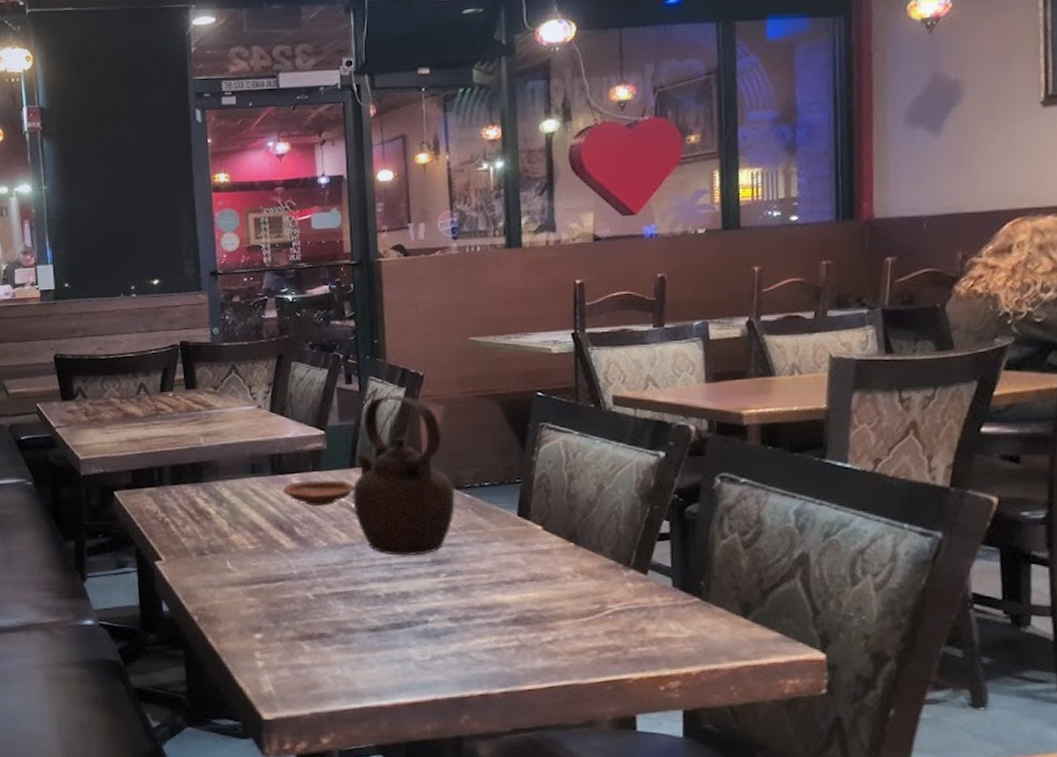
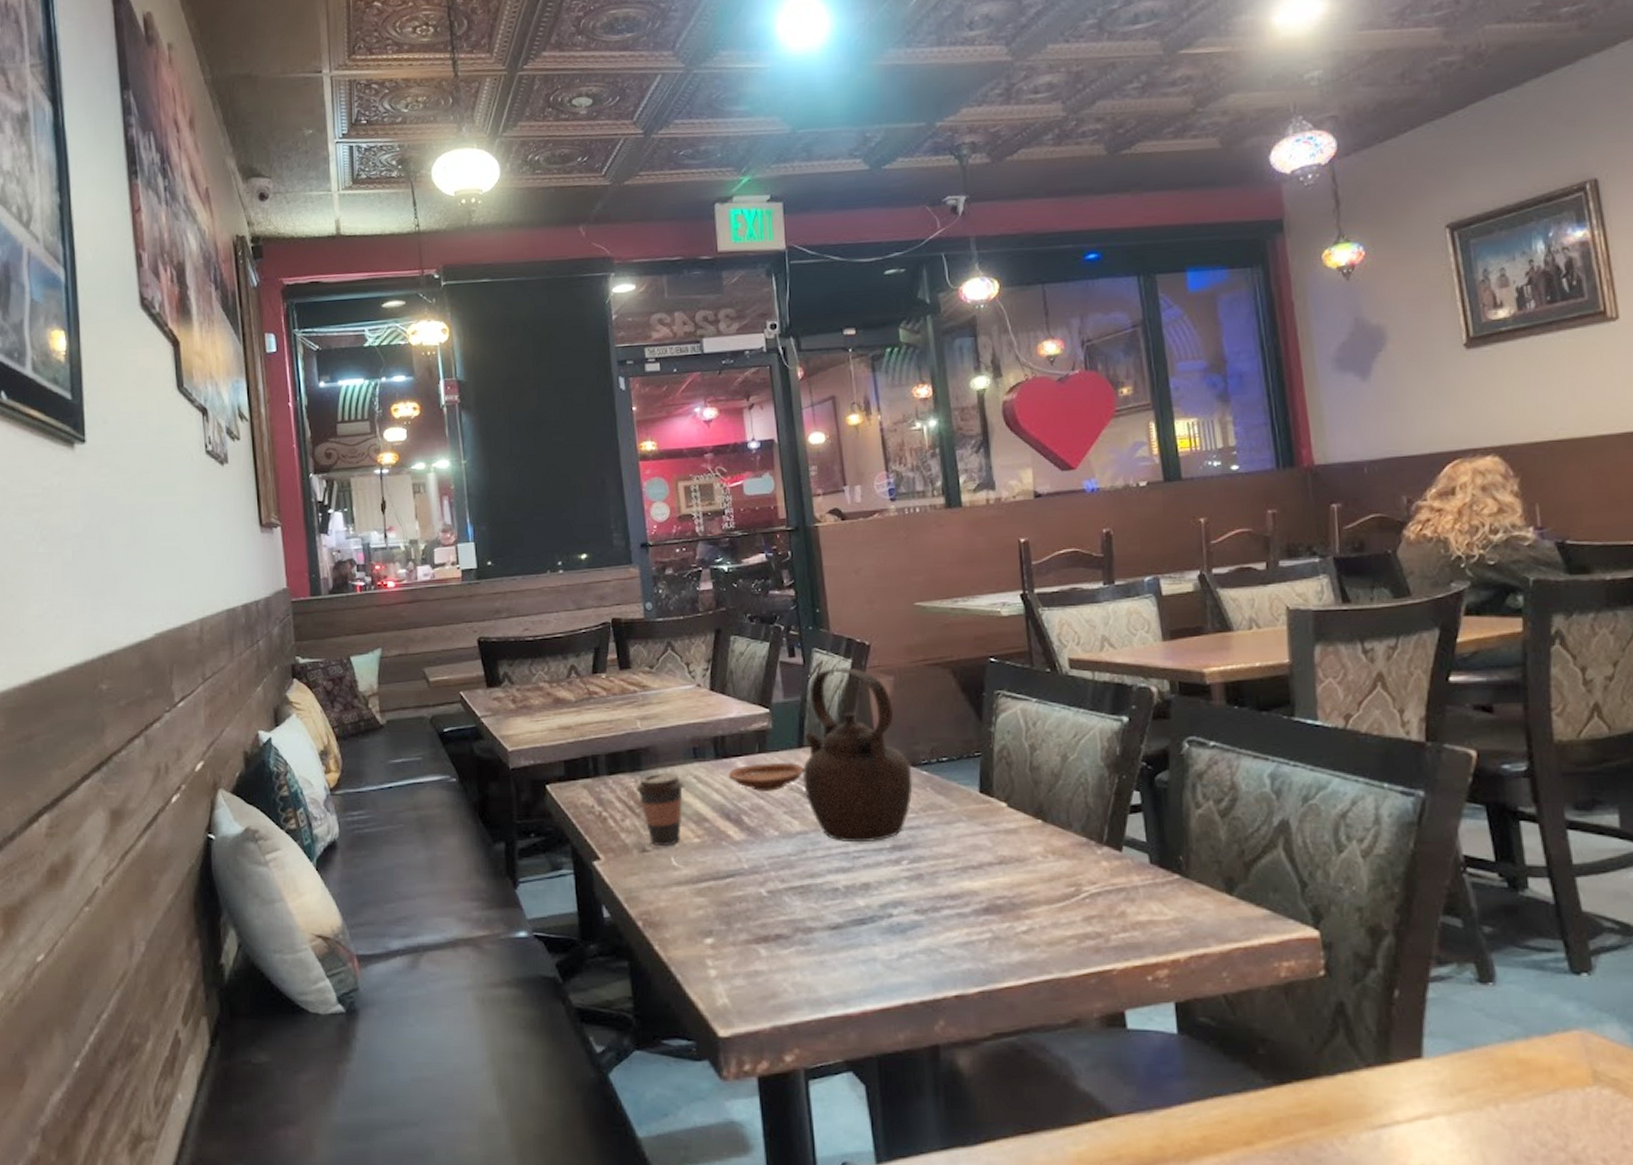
coffee cup: none [196,485,243,550] -> present [635,773,686,845]

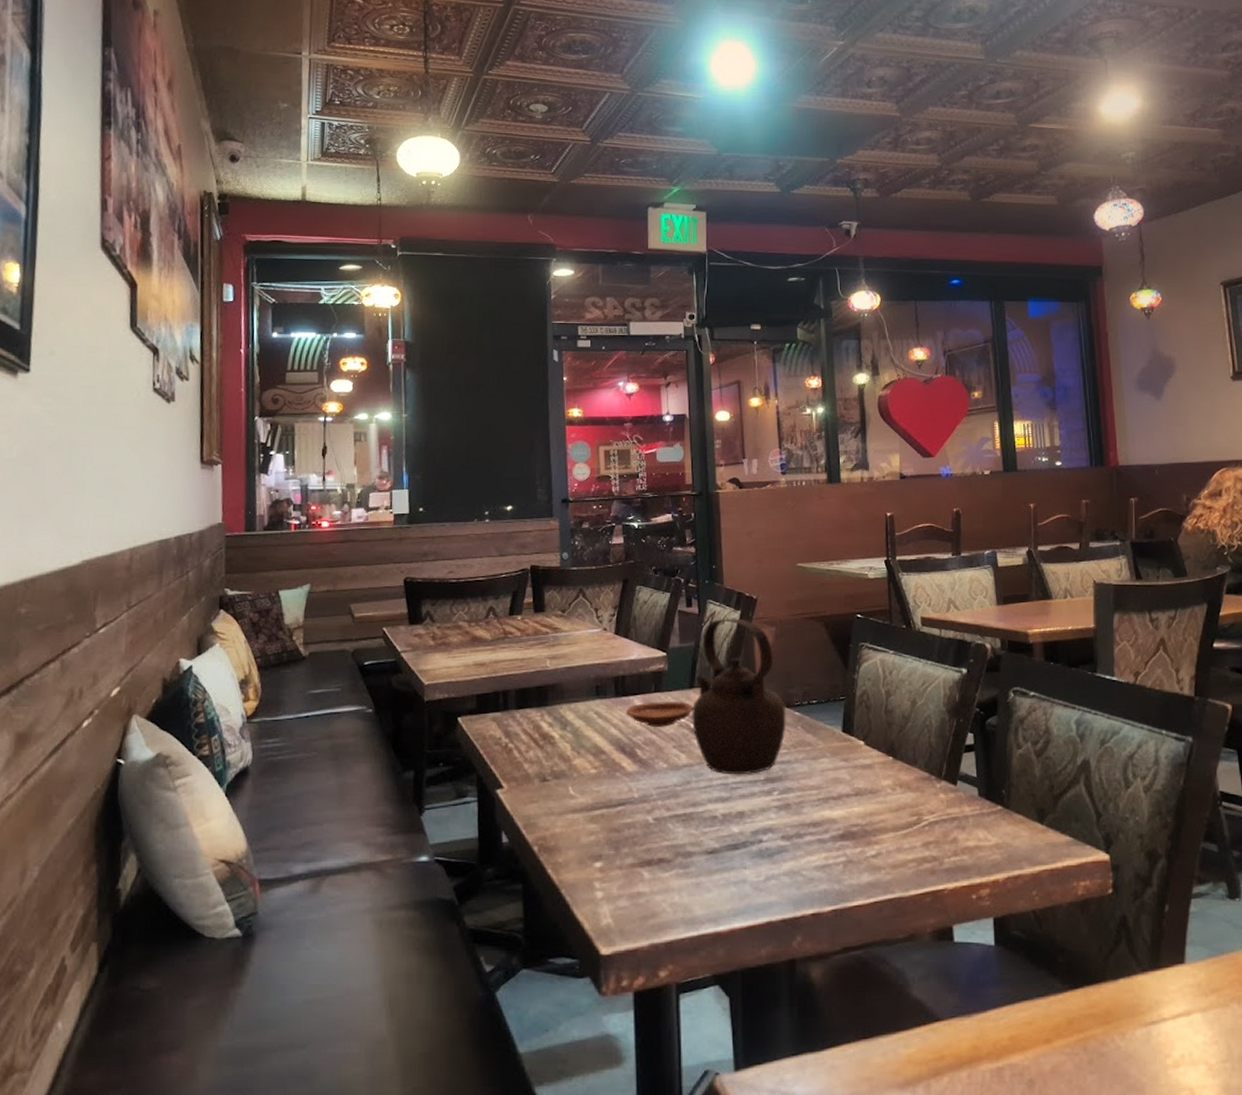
coffee cup: present [635,773,686,845] -> none [540,709,587,776]

